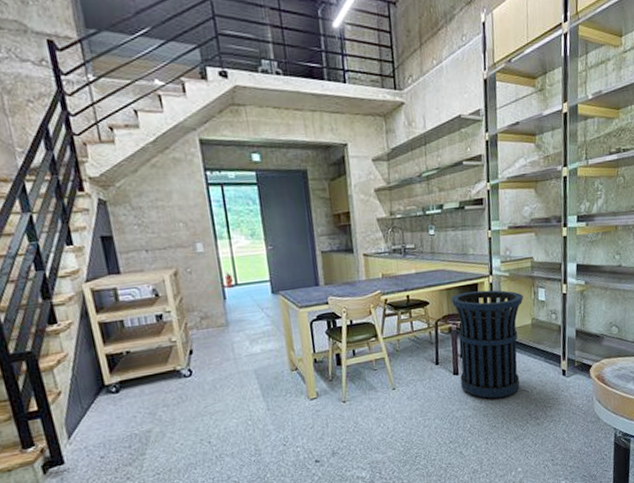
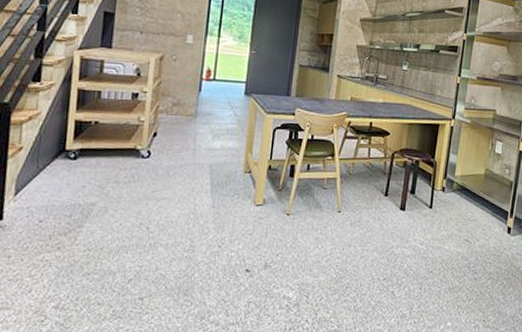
trash can: present [450,290,523,399] -> none [406,130,481,243]

